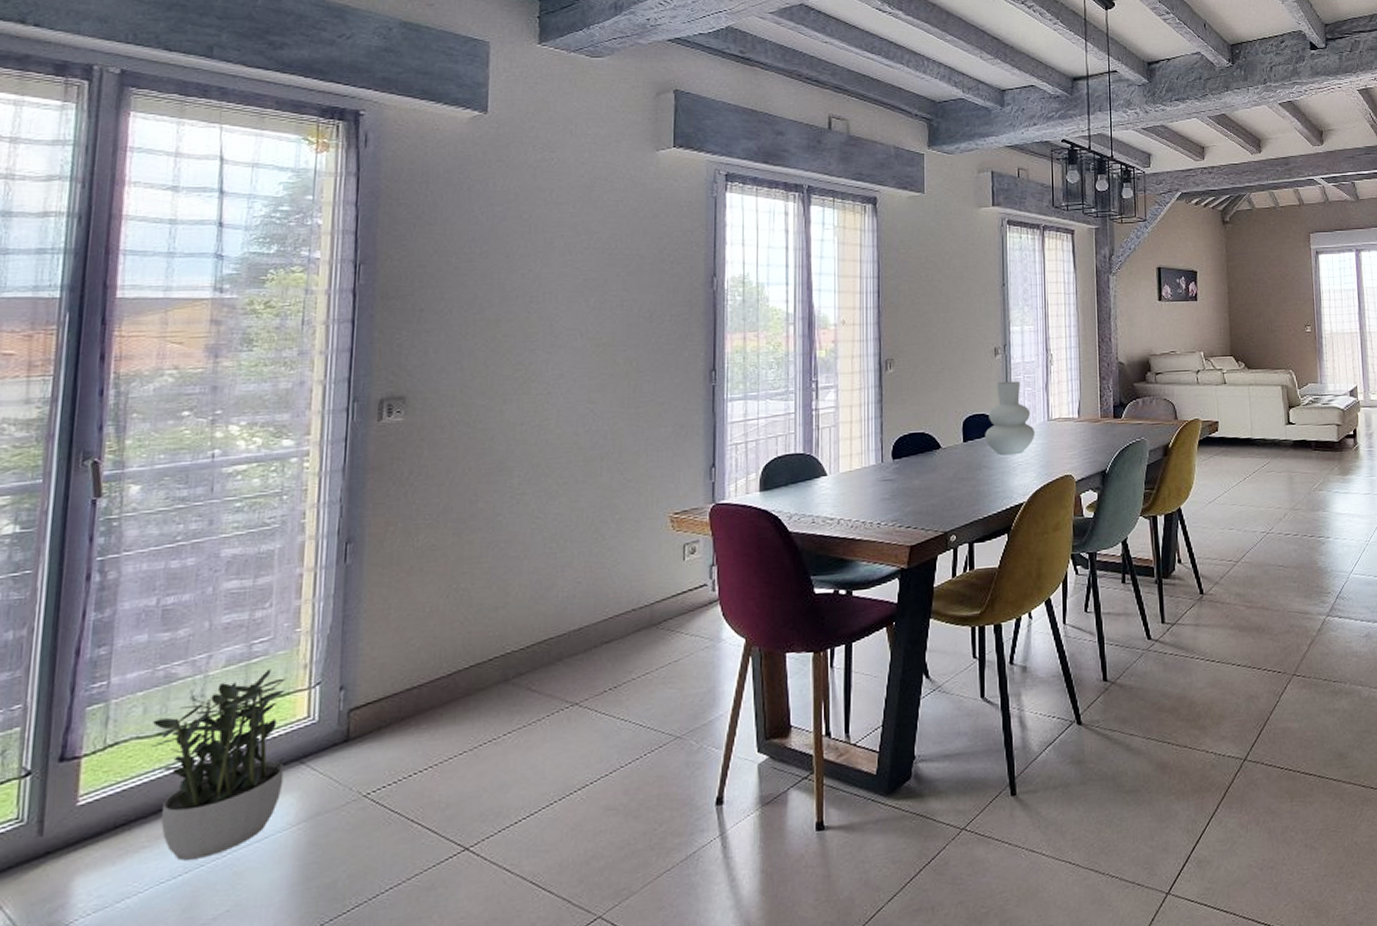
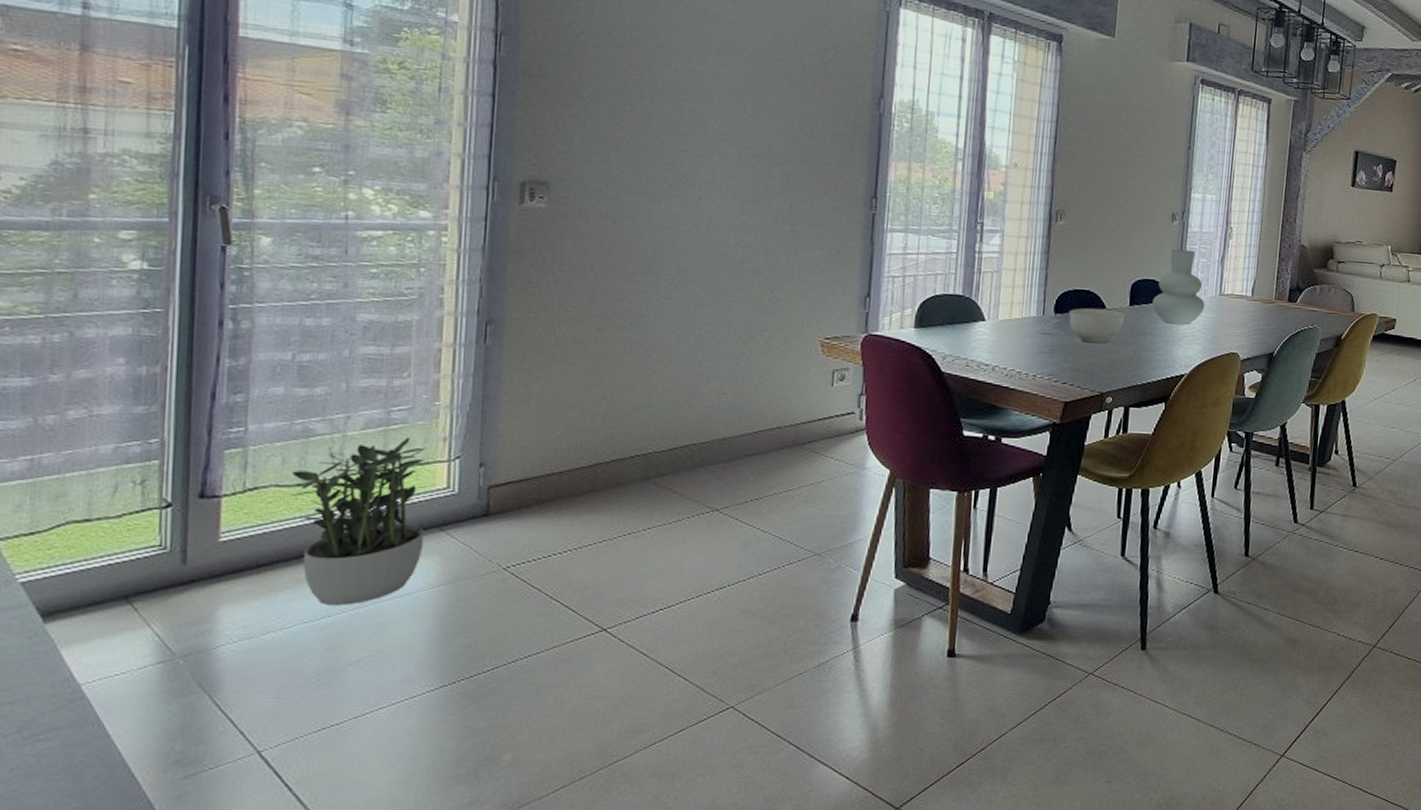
bowl: none [906,448,960,484] -> present [1068,307,1126,344]

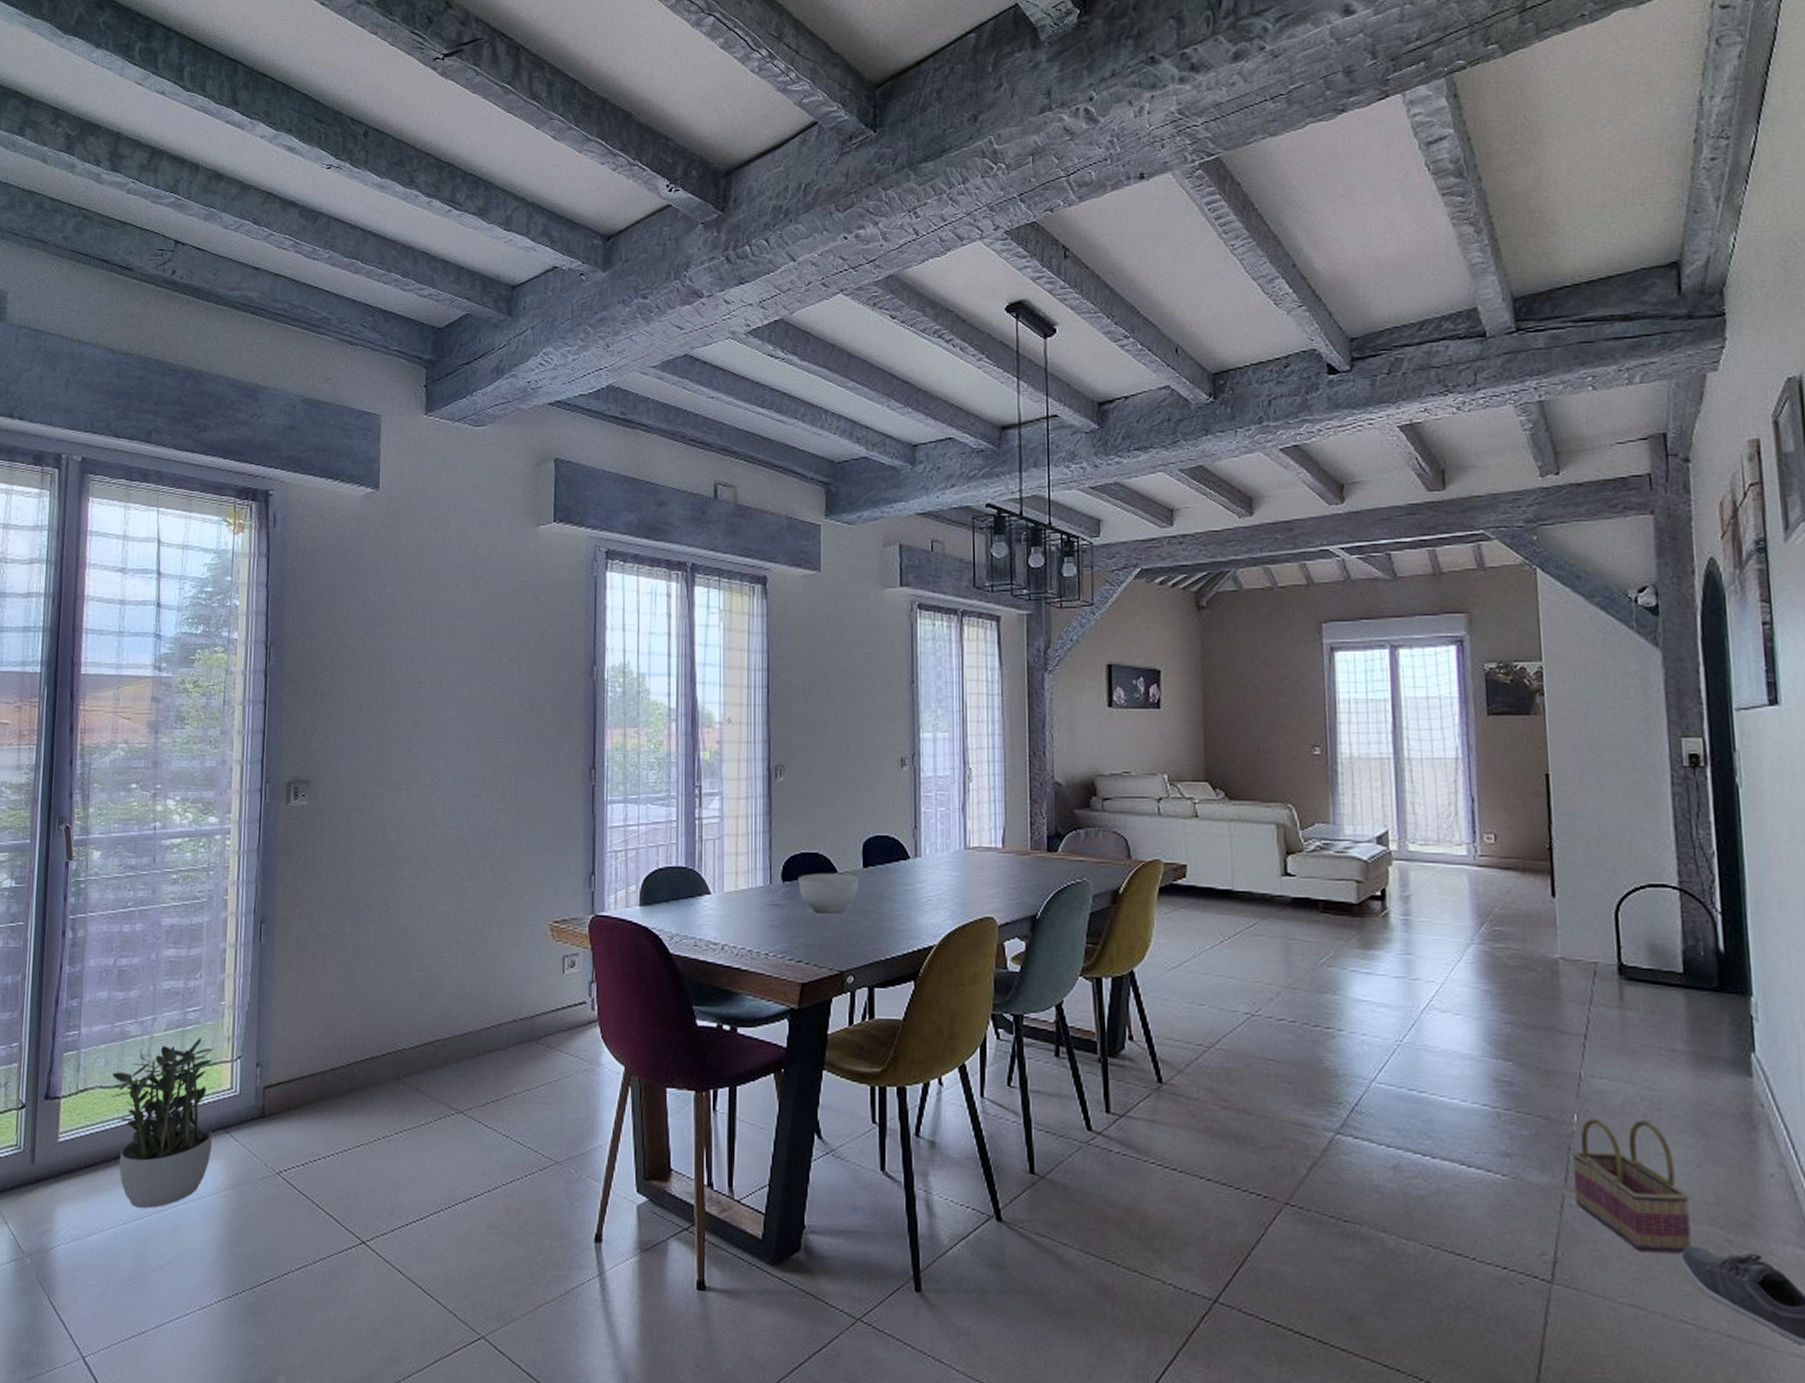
vase: present [1152,249,1205,325] -> none [889,798,949,887]

